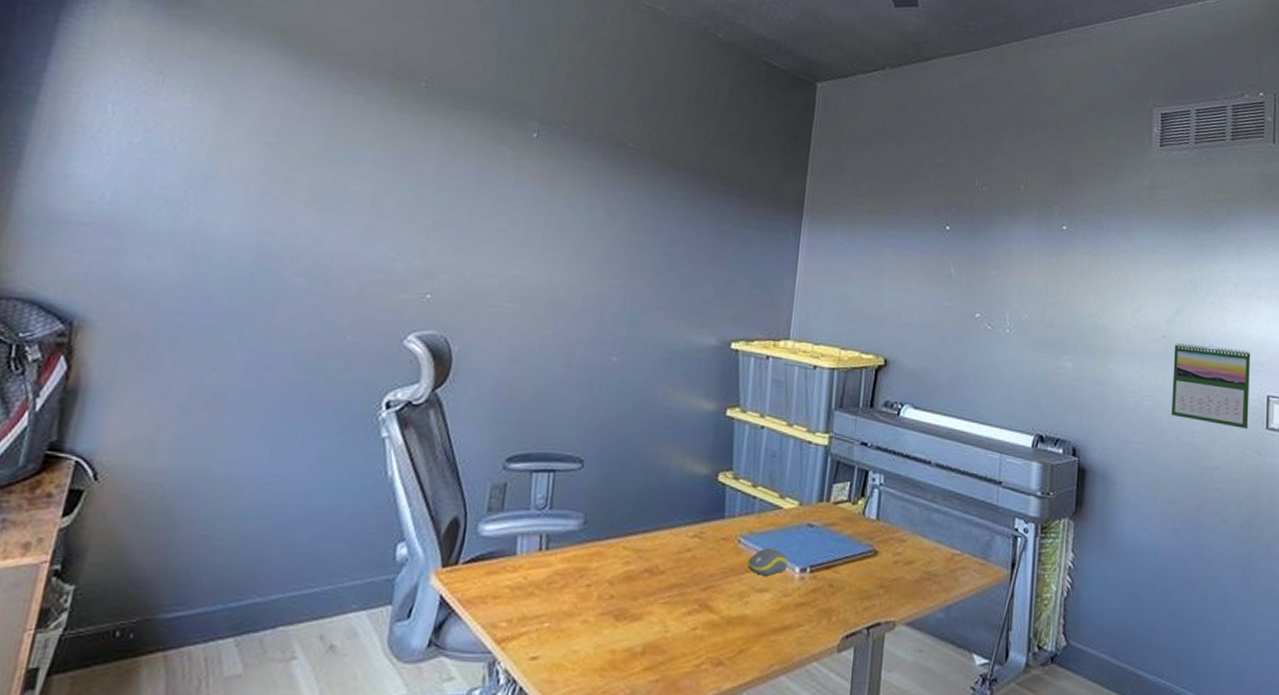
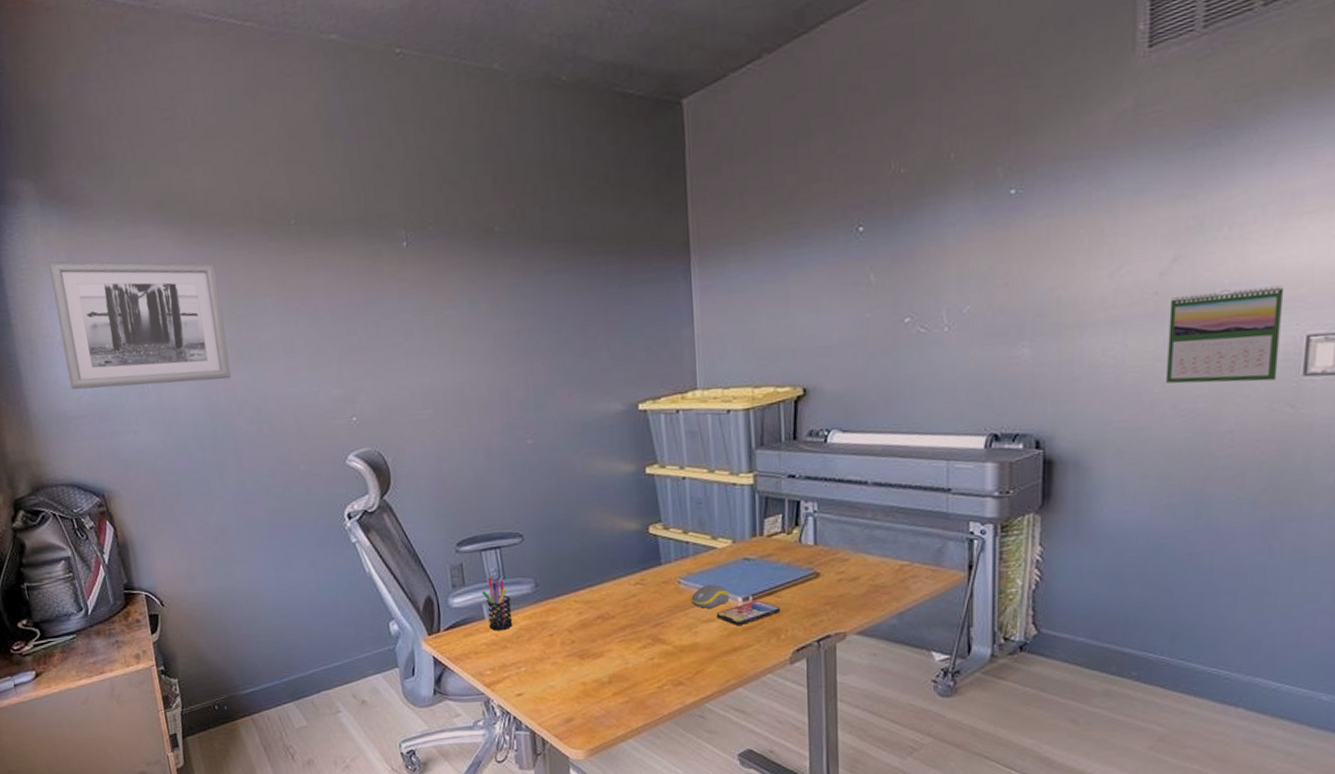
wall art: none [84,48,322,223] -> present [48,261,232,390]
pen holder: none [519,504,553,573] -> present [482,577,513,631]
smartphone: none [771,572,836,600] -> present [716,600,781,625]

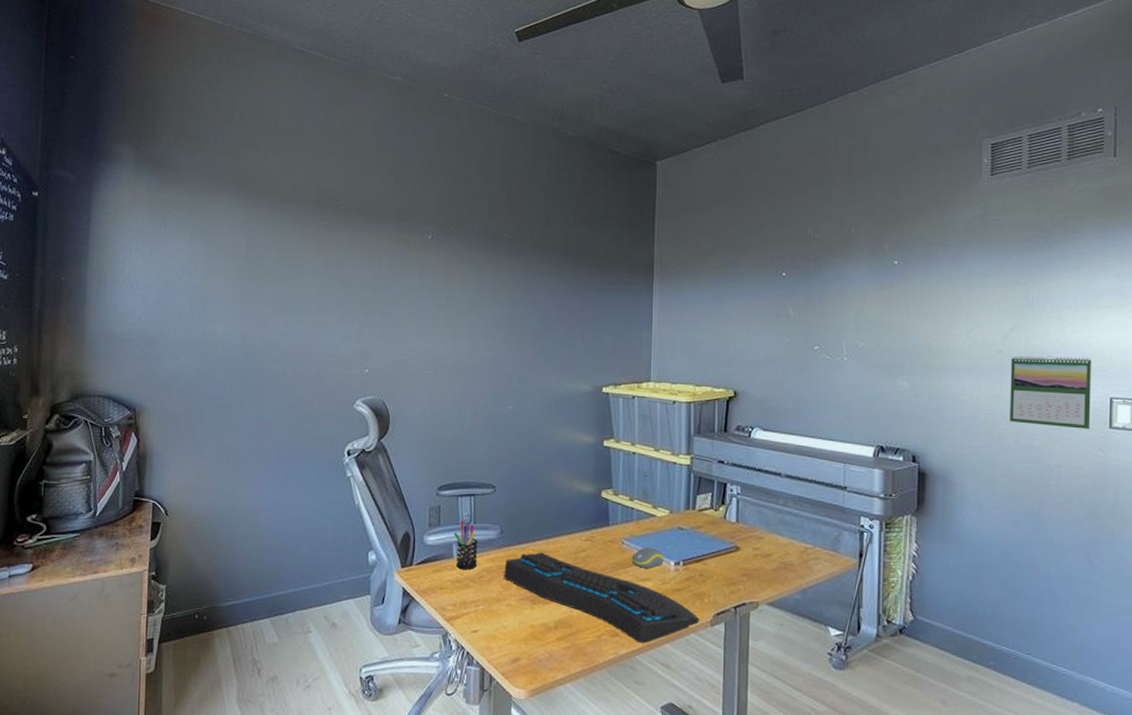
wall art: present [48,261,232,390] -> none [127,210,272,324]
keyboard: none [544,602,777,691] -> present [504,552,700,644]
smartphone: present [716,600,781,625] -> none [651,565,706,586]

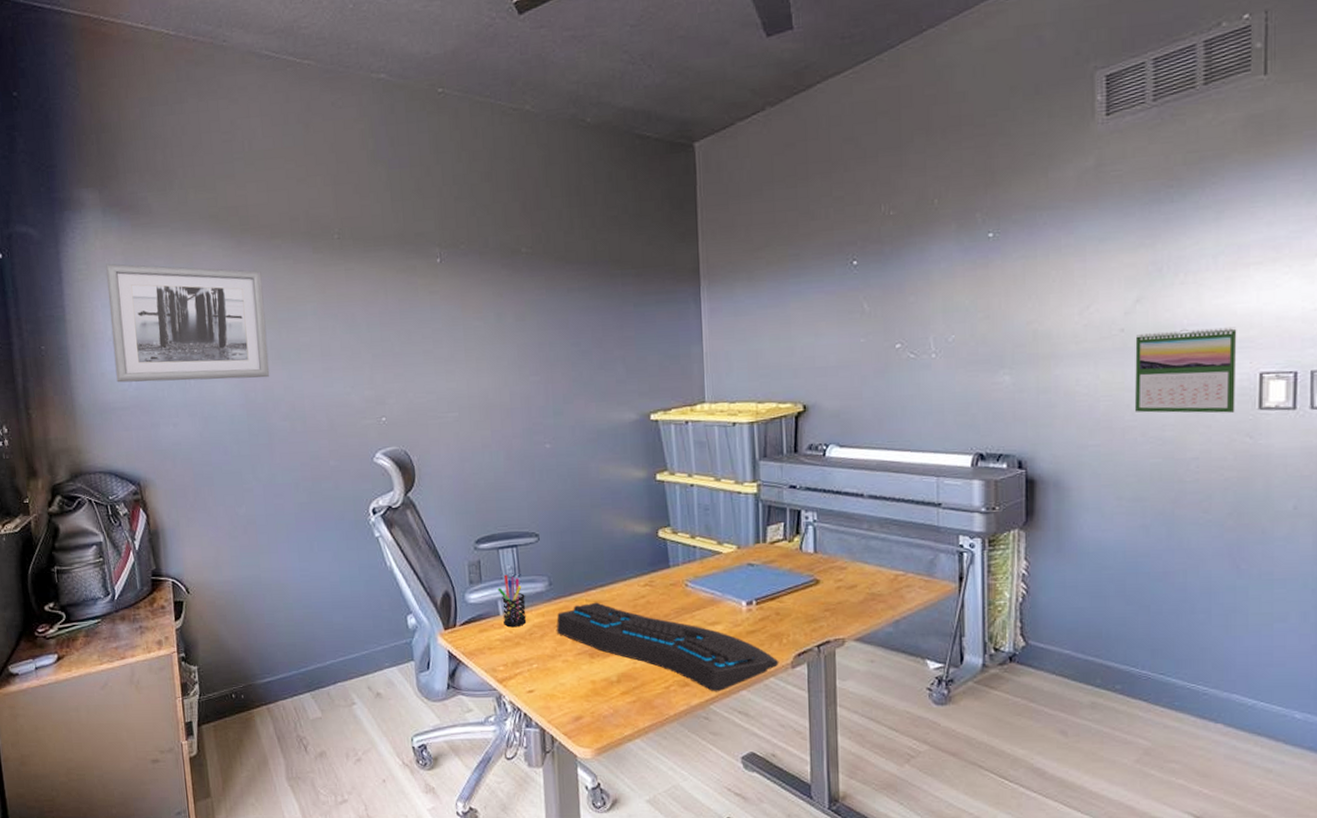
wall art: none [127,210,272,324] -> present [106,263,270,383]
computer mouse: present [631,547,664,568] -> none [697,587,734,611]

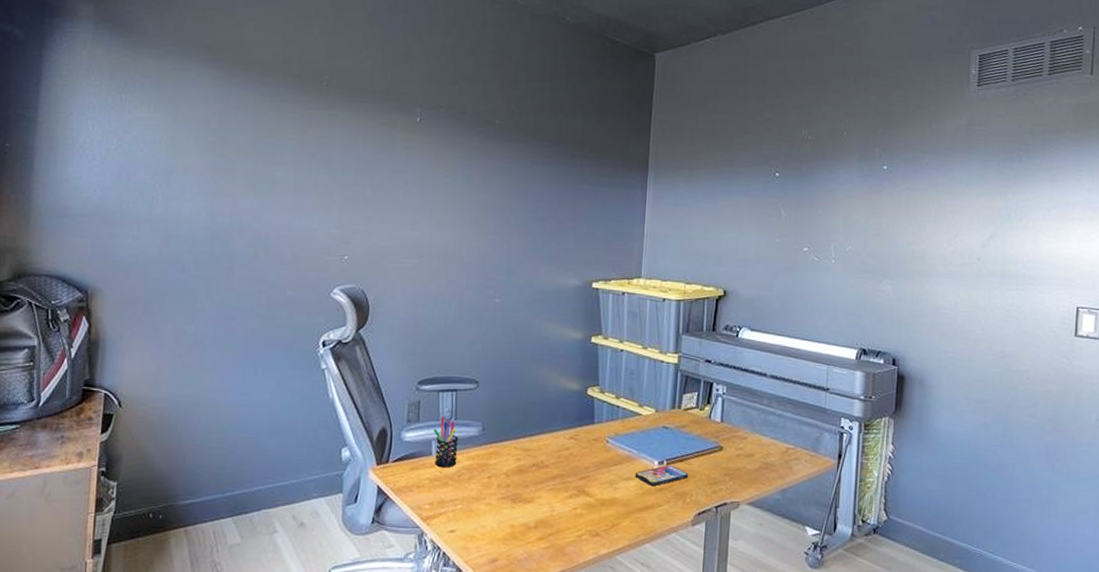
wall art: present [106,263,270,383] -> none [81,73,247,204]
keyboard: present [556,602,779,692] -> none [484,450,682,544]
smartphone: none [721,604,783,628] -> present [635,464,689,486]
calendar: present [1135,327,1237,414] -> none [985,264,1062,337]

